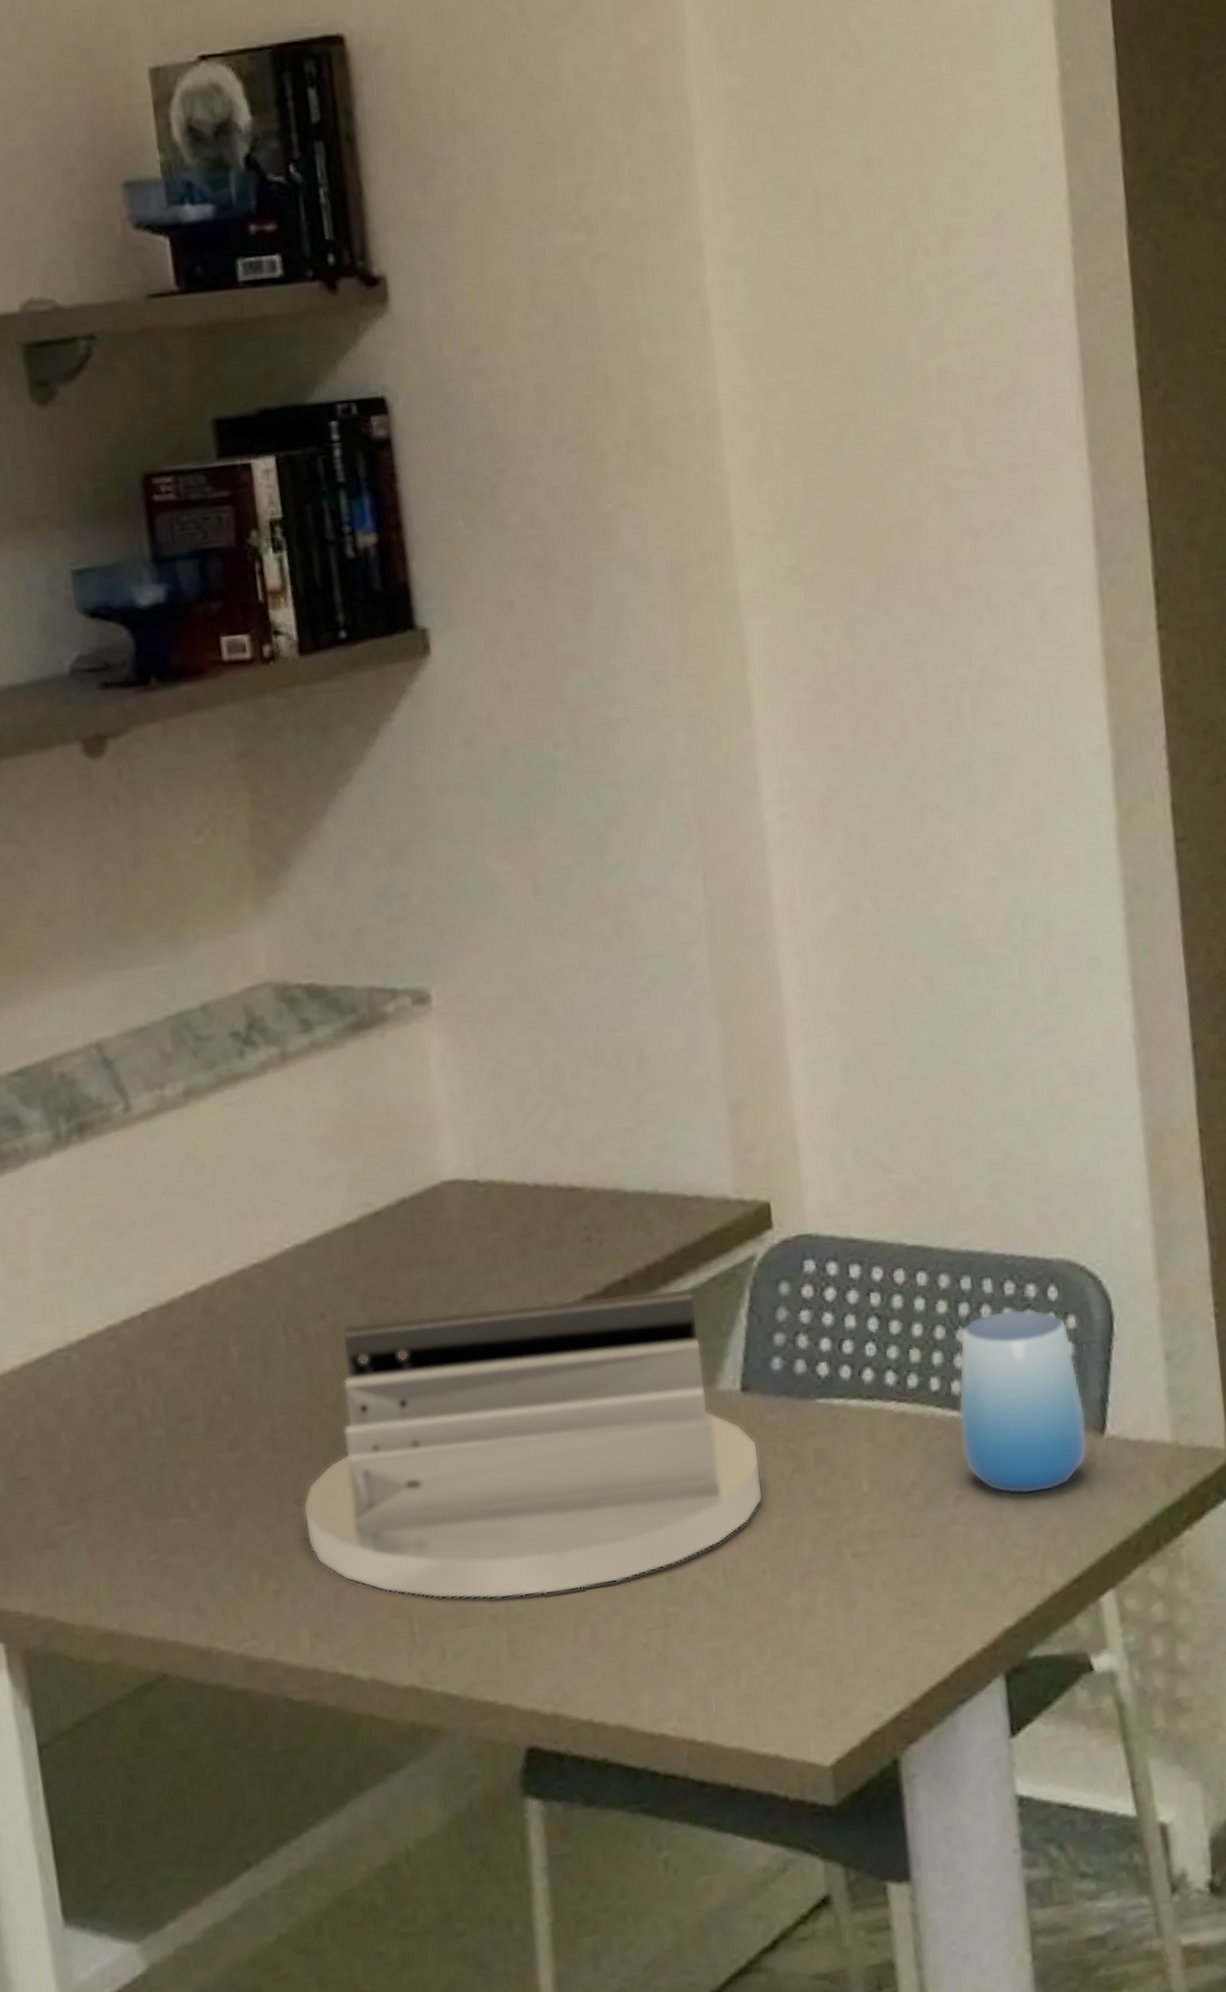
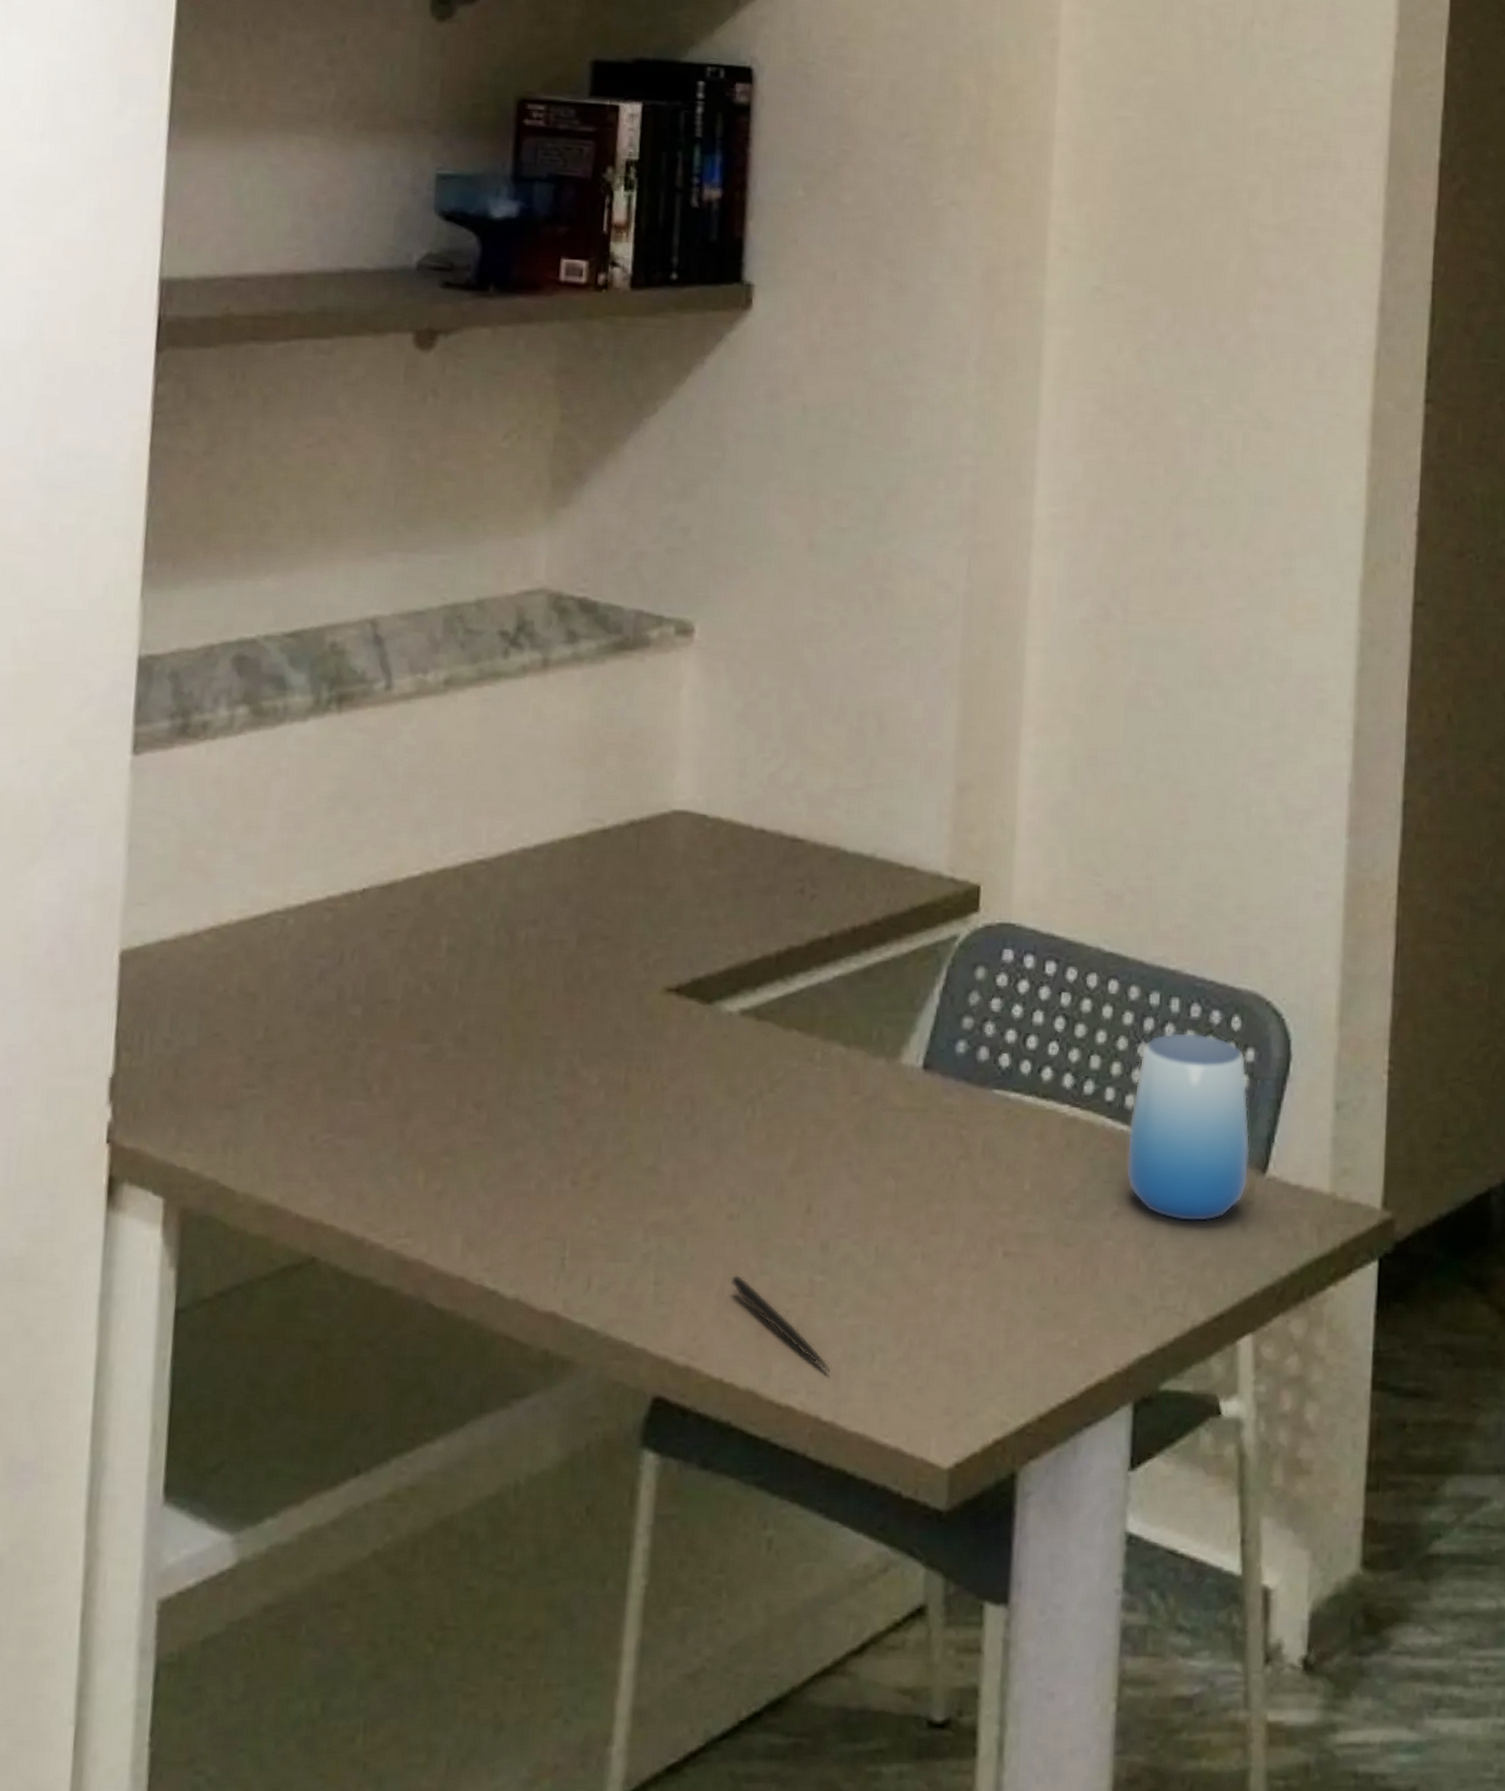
desk organizer: present [303,1287,764,1599] -> none [478,935,930,1243]
pen: none [583,1620,698,1696] -> present [731,1275,831,1371]

